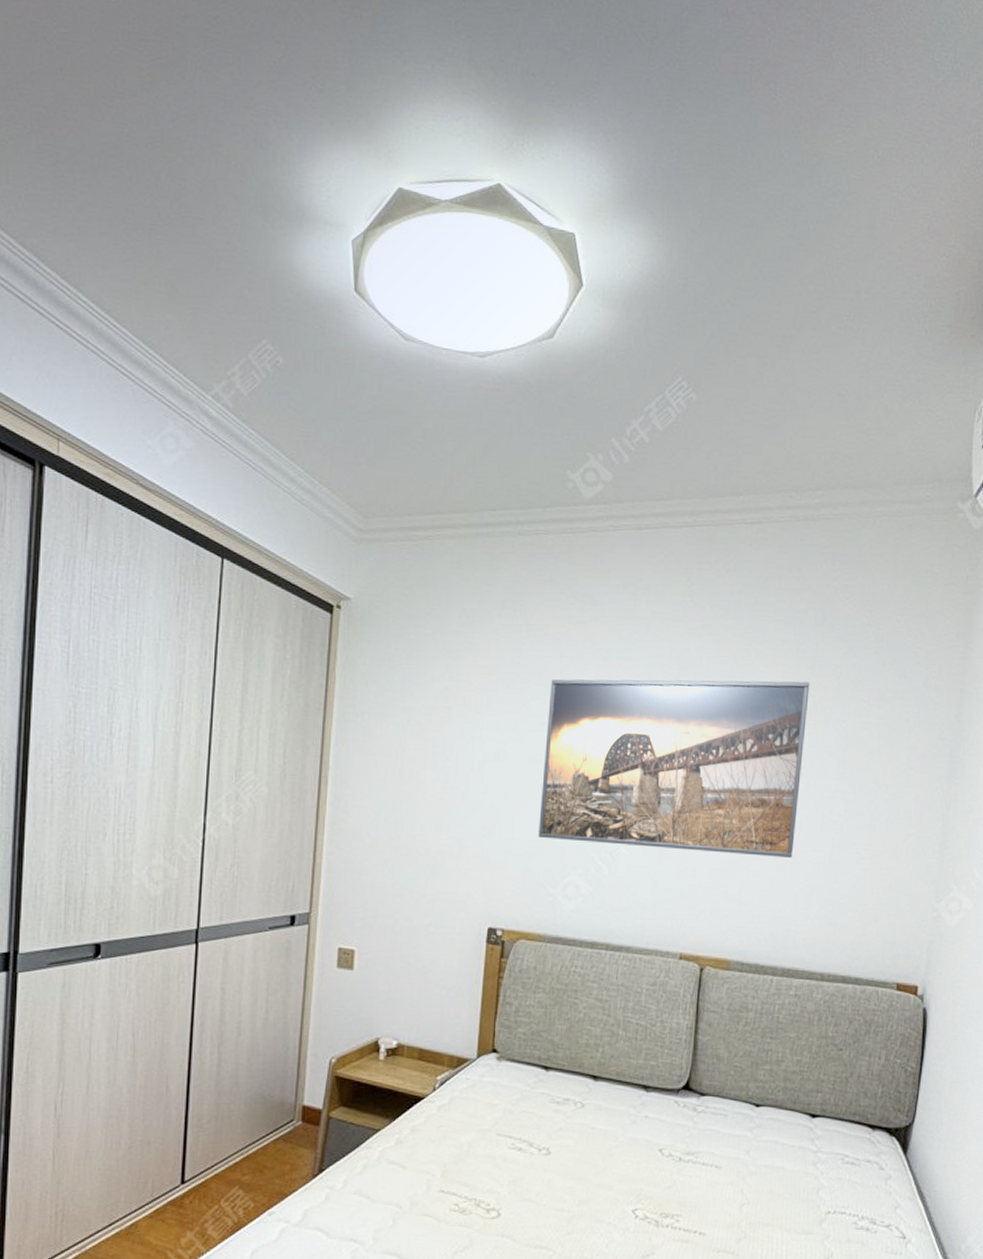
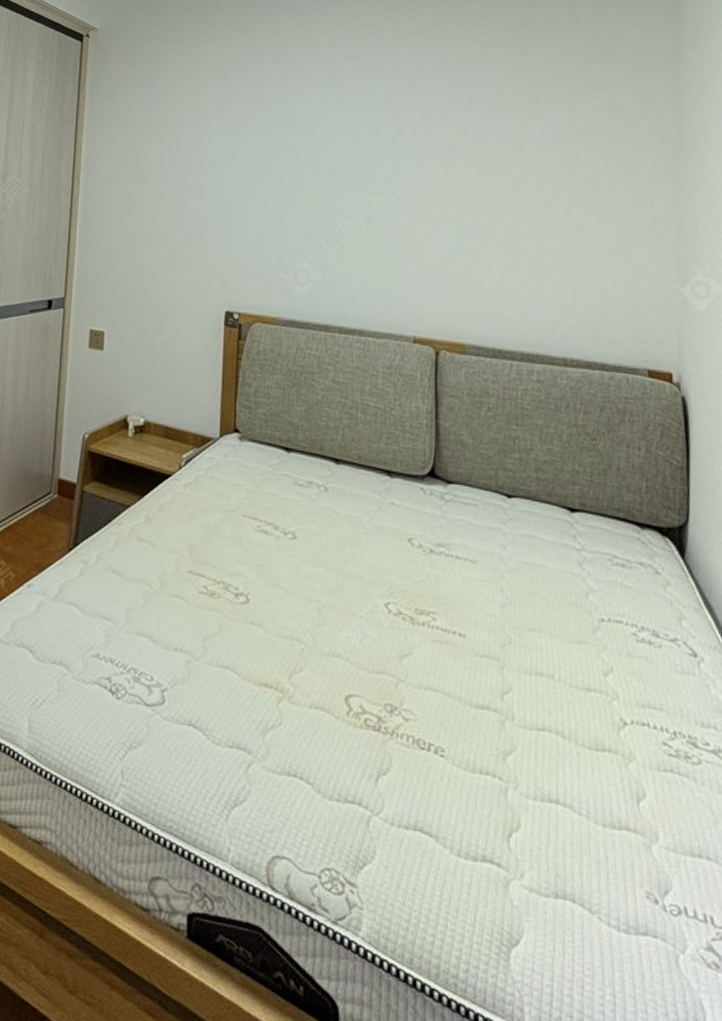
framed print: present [538,679,810,858] -> none [268,78,521,243]

